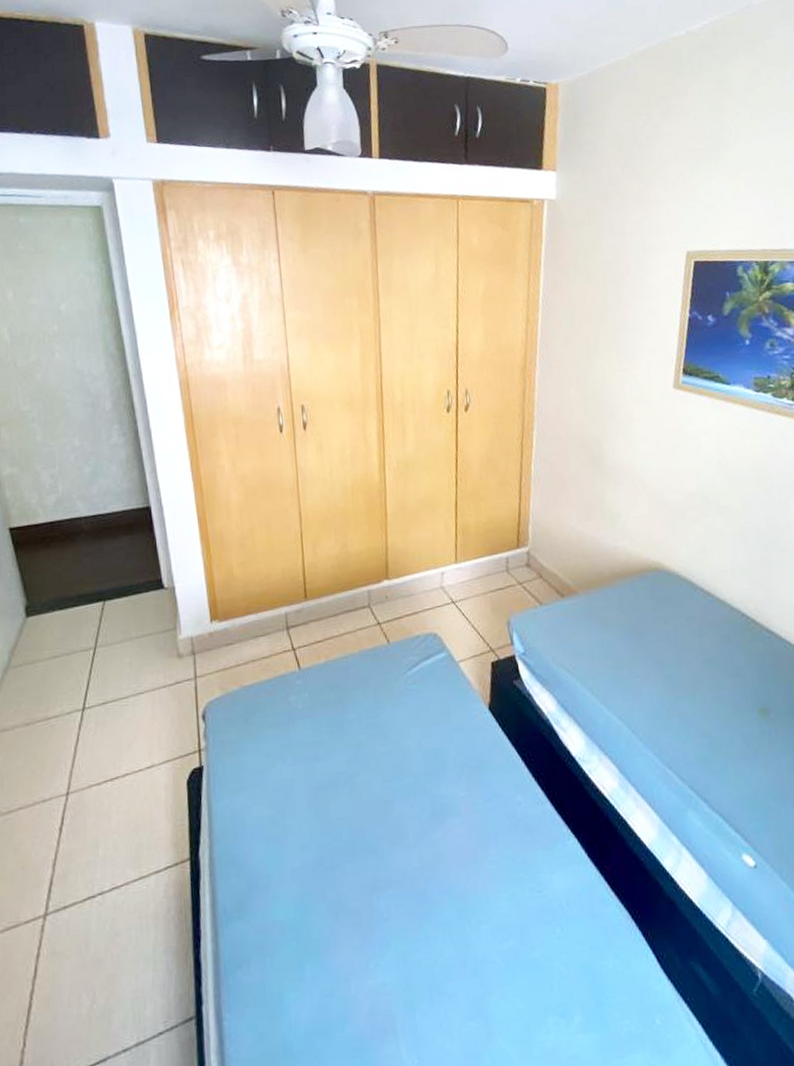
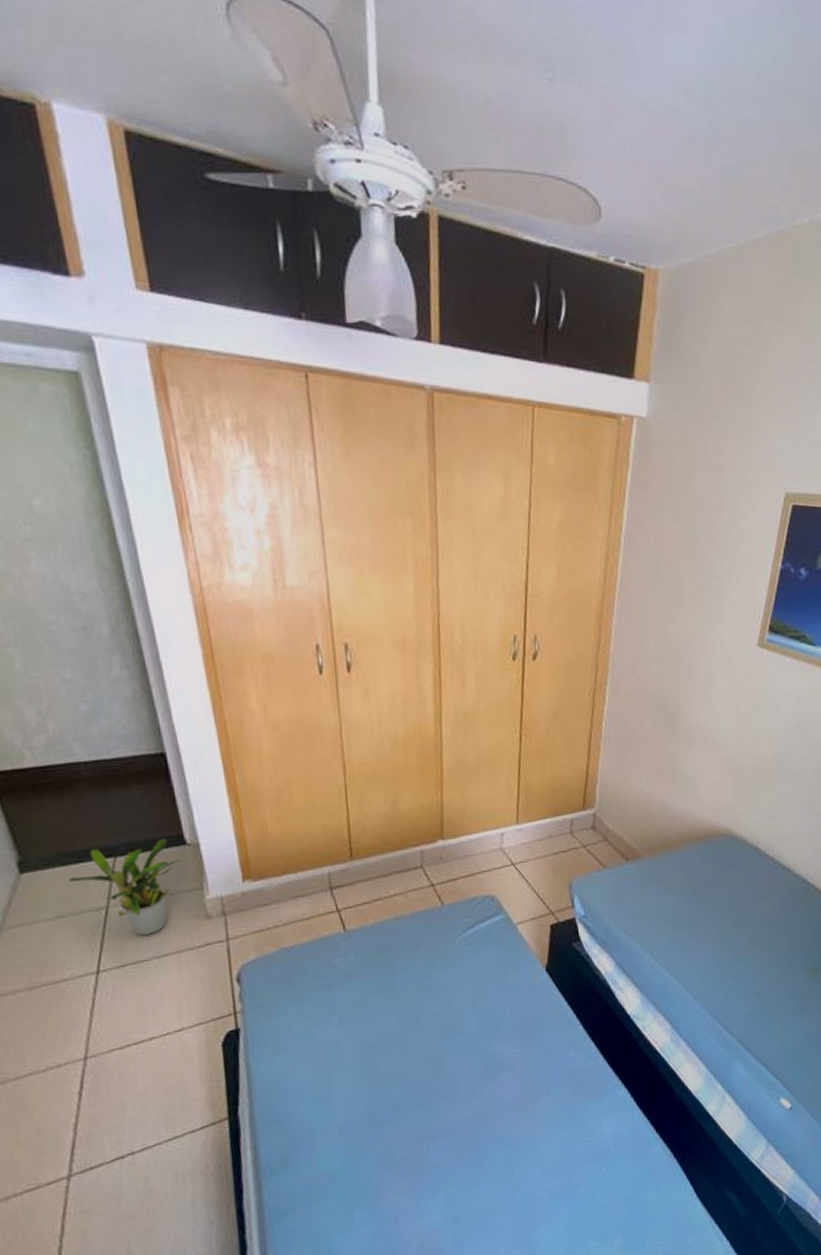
potted plant: none [64,583,159,674] -> present [67,838,181,936]

